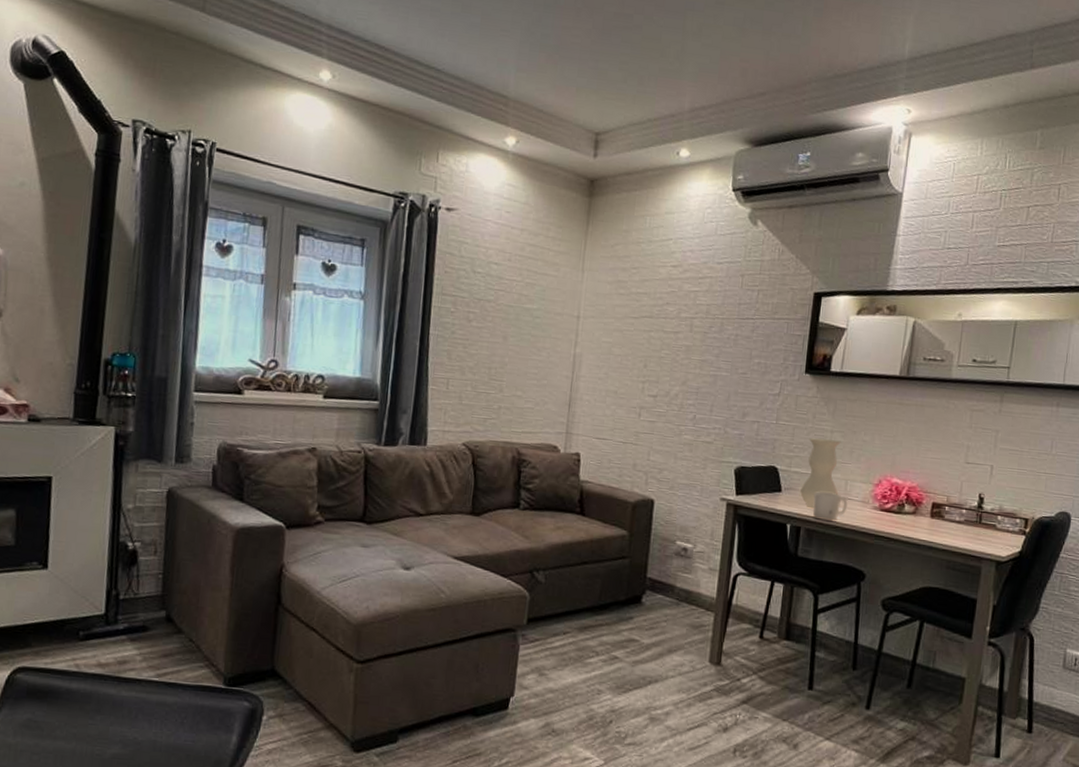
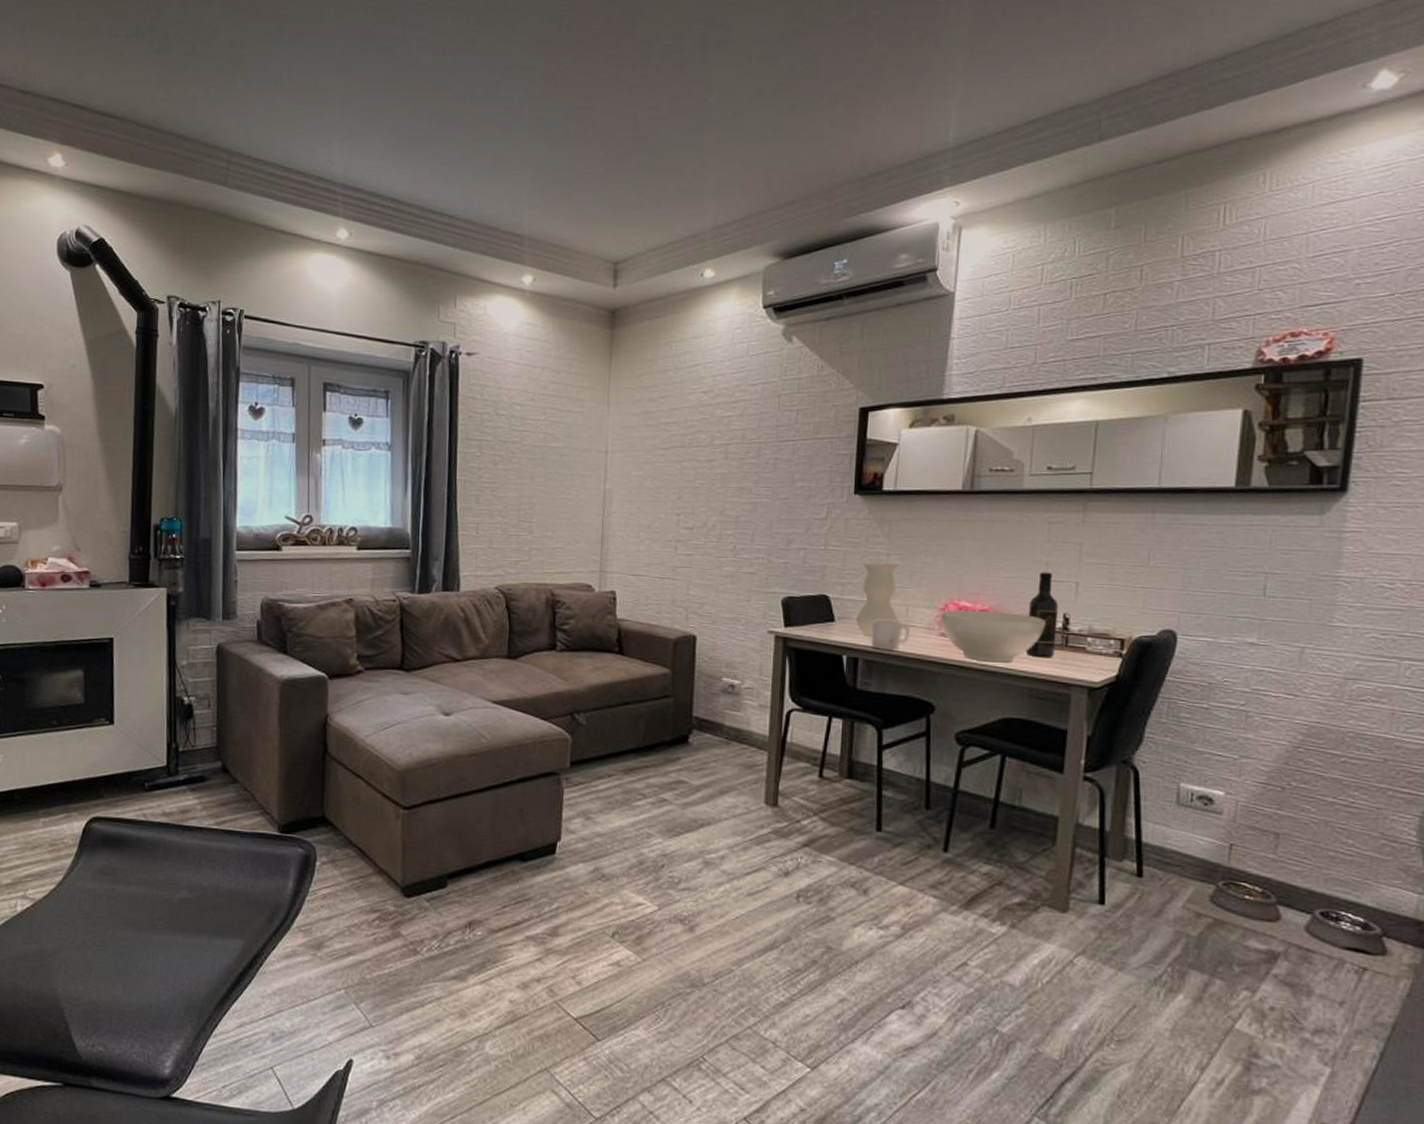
bowl: none [873,485,964,537] -> present [939,610,1045,663]
wine bottle: none [945,454,976,534] -> present [1025,572,1059,658]

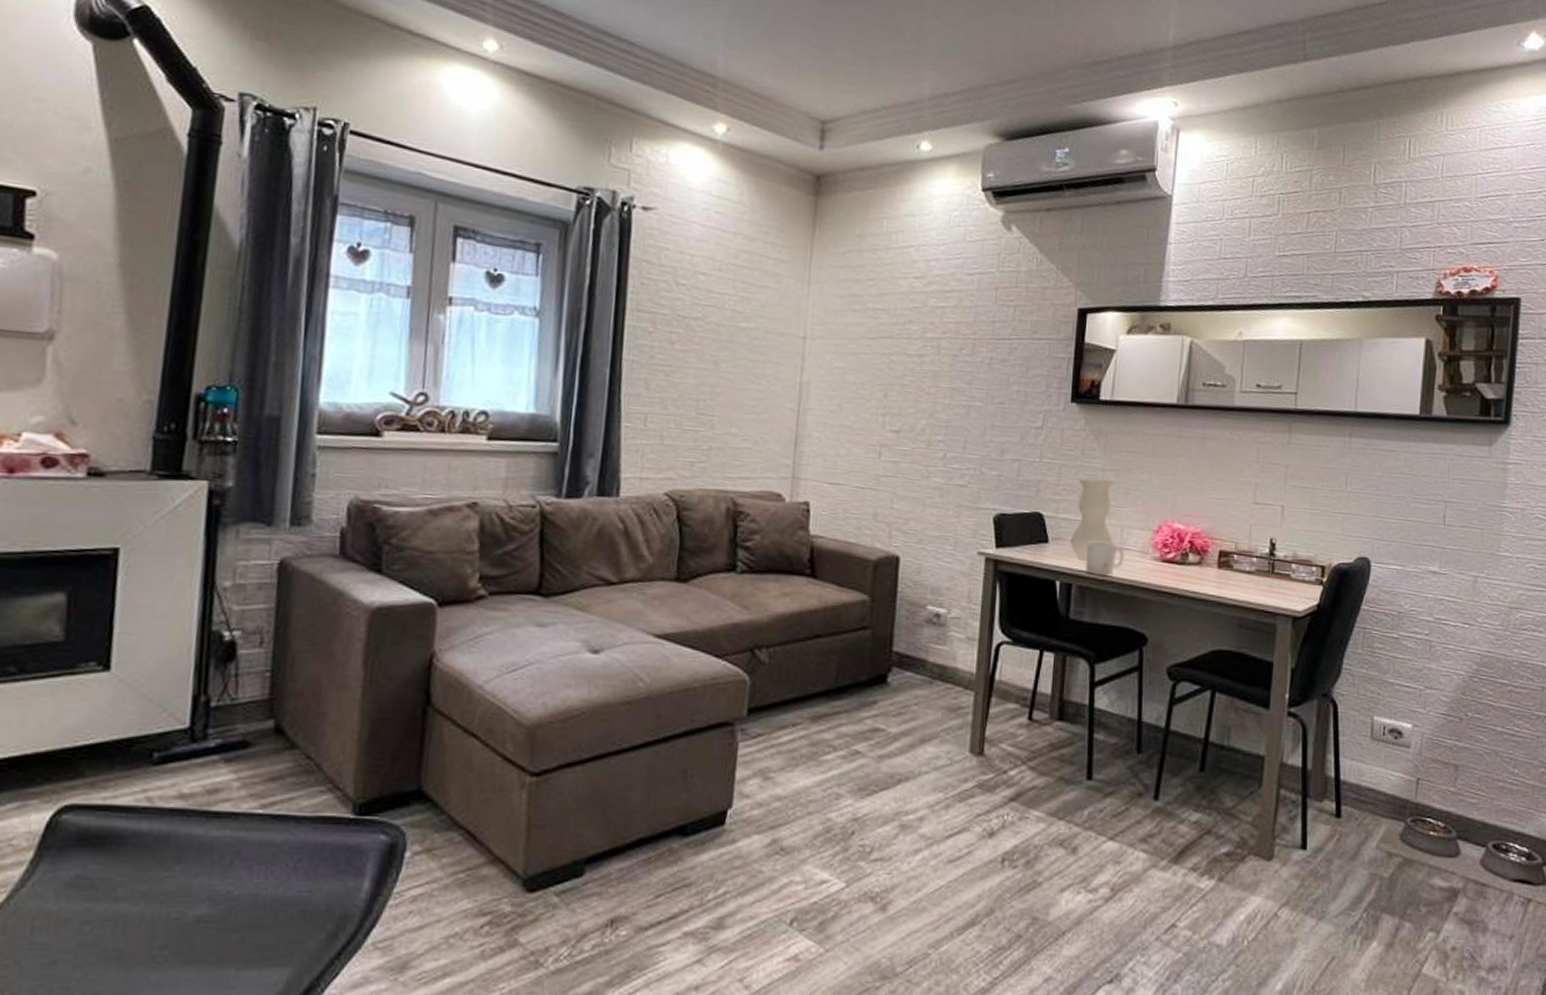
bowl: present [939,610,1045,663] -> none [1153,532,1254,590]
wine bottle: present [1025,572,1059,658] -> none [1235,494,1266,586]

